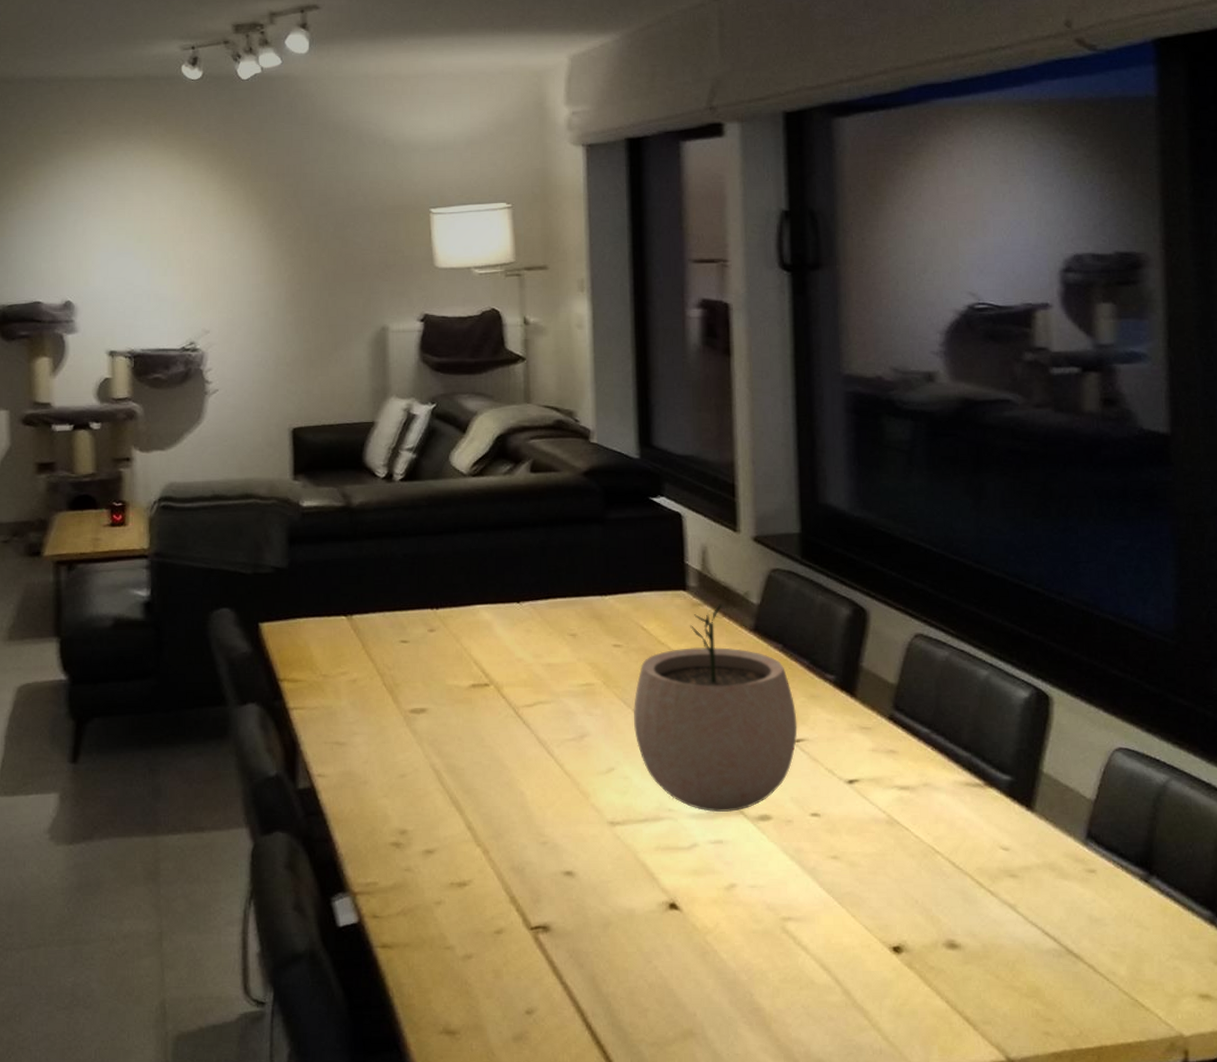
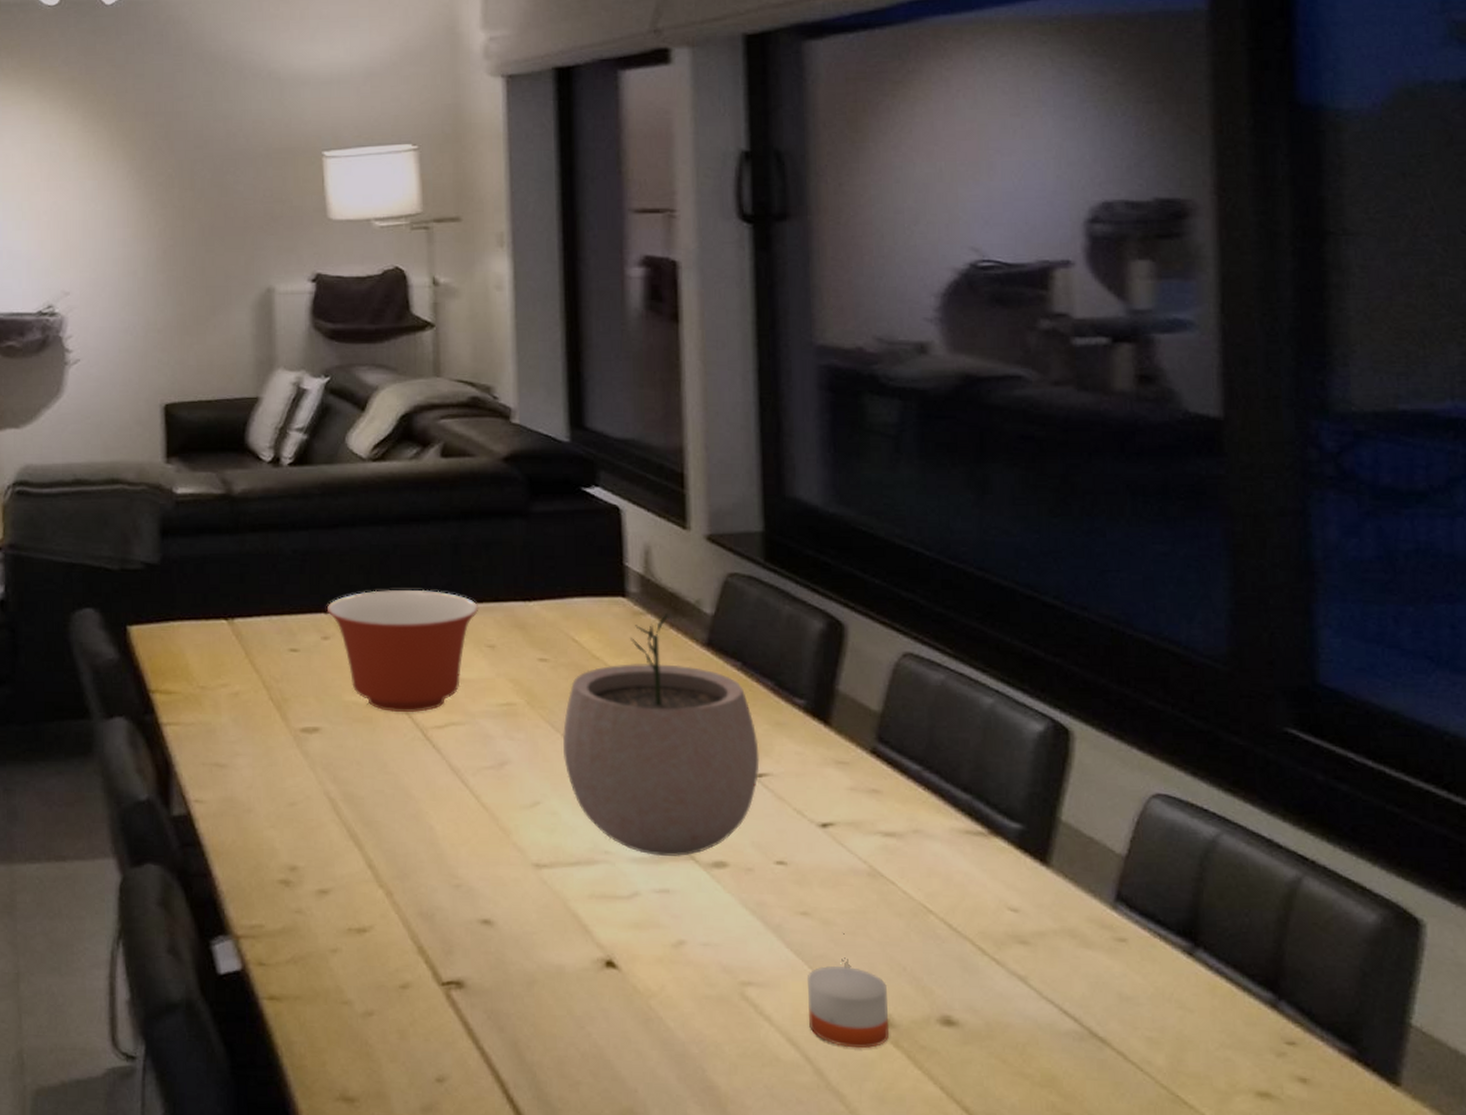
mixing bowl: none [432,588,563,693] -> present [326,590,479,712]
candle: none [837,901,904,971] -> present [808,966,889,1049]

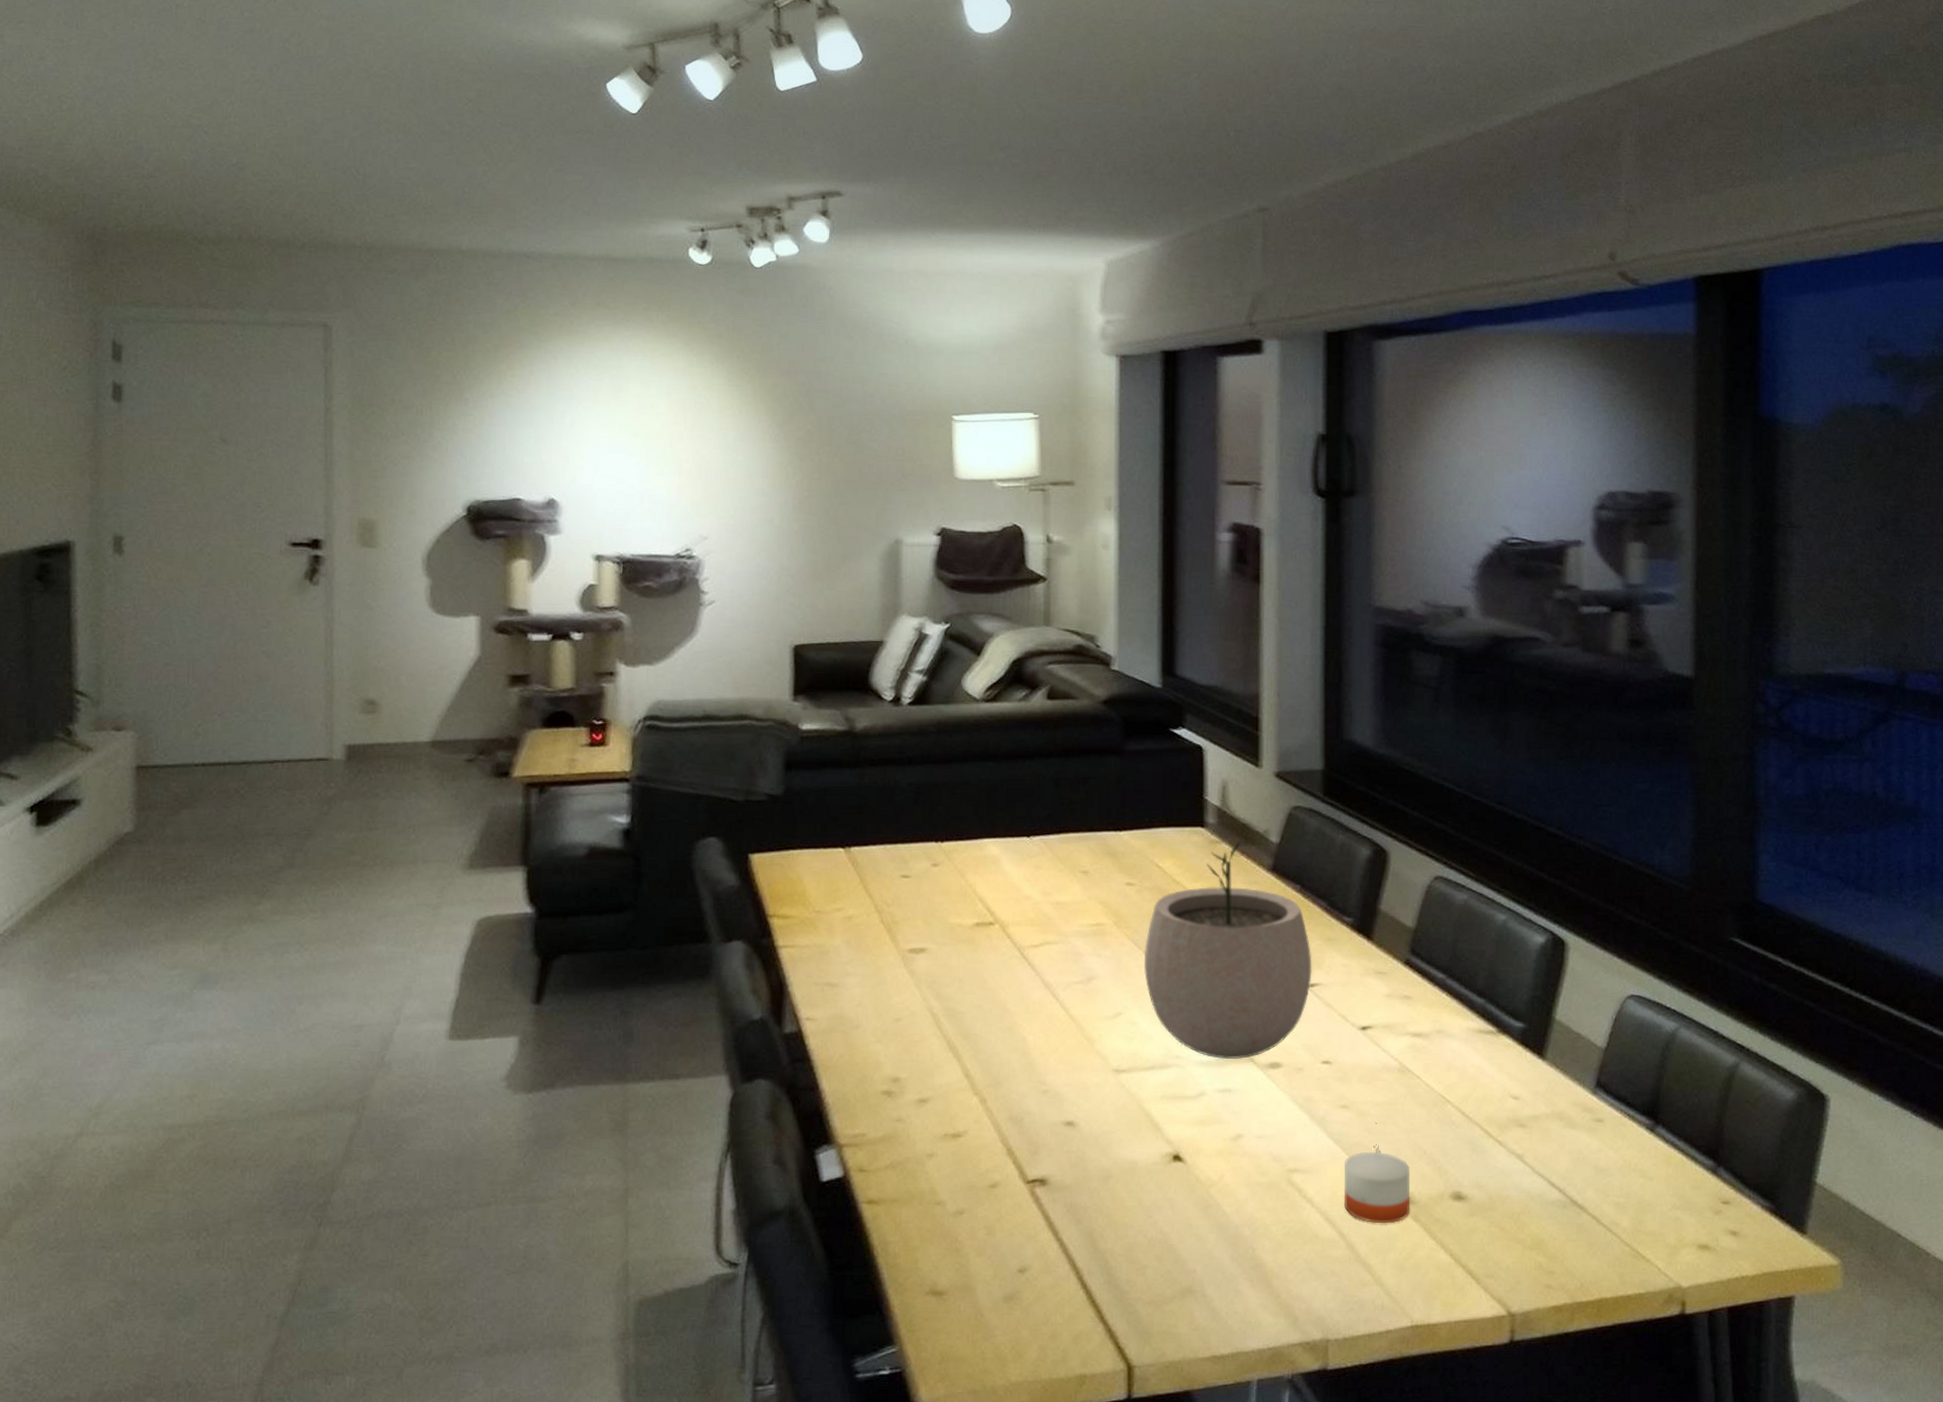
mixing bowl: present [326,590,479,712] -> none [937,821,1076,933]

